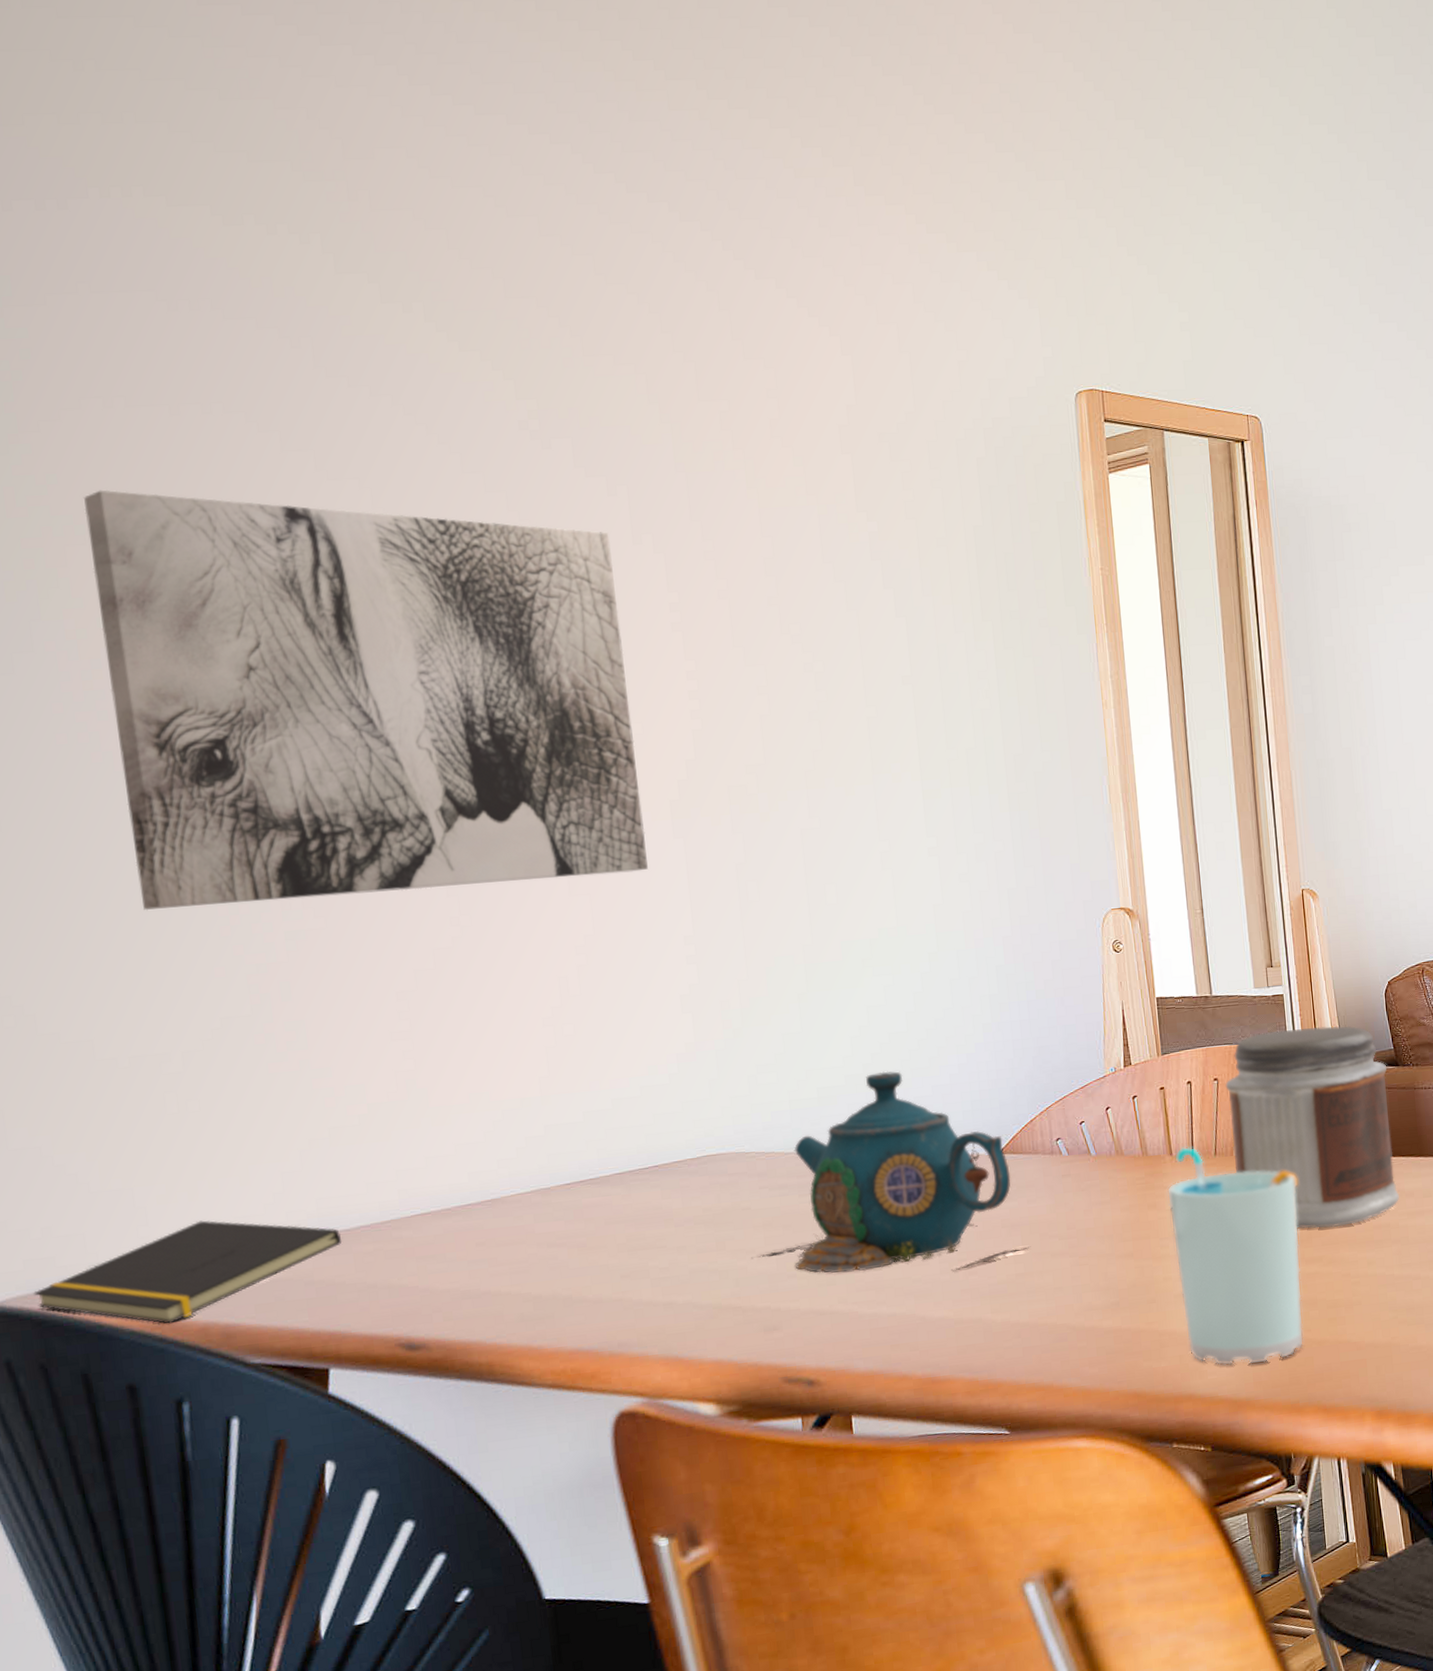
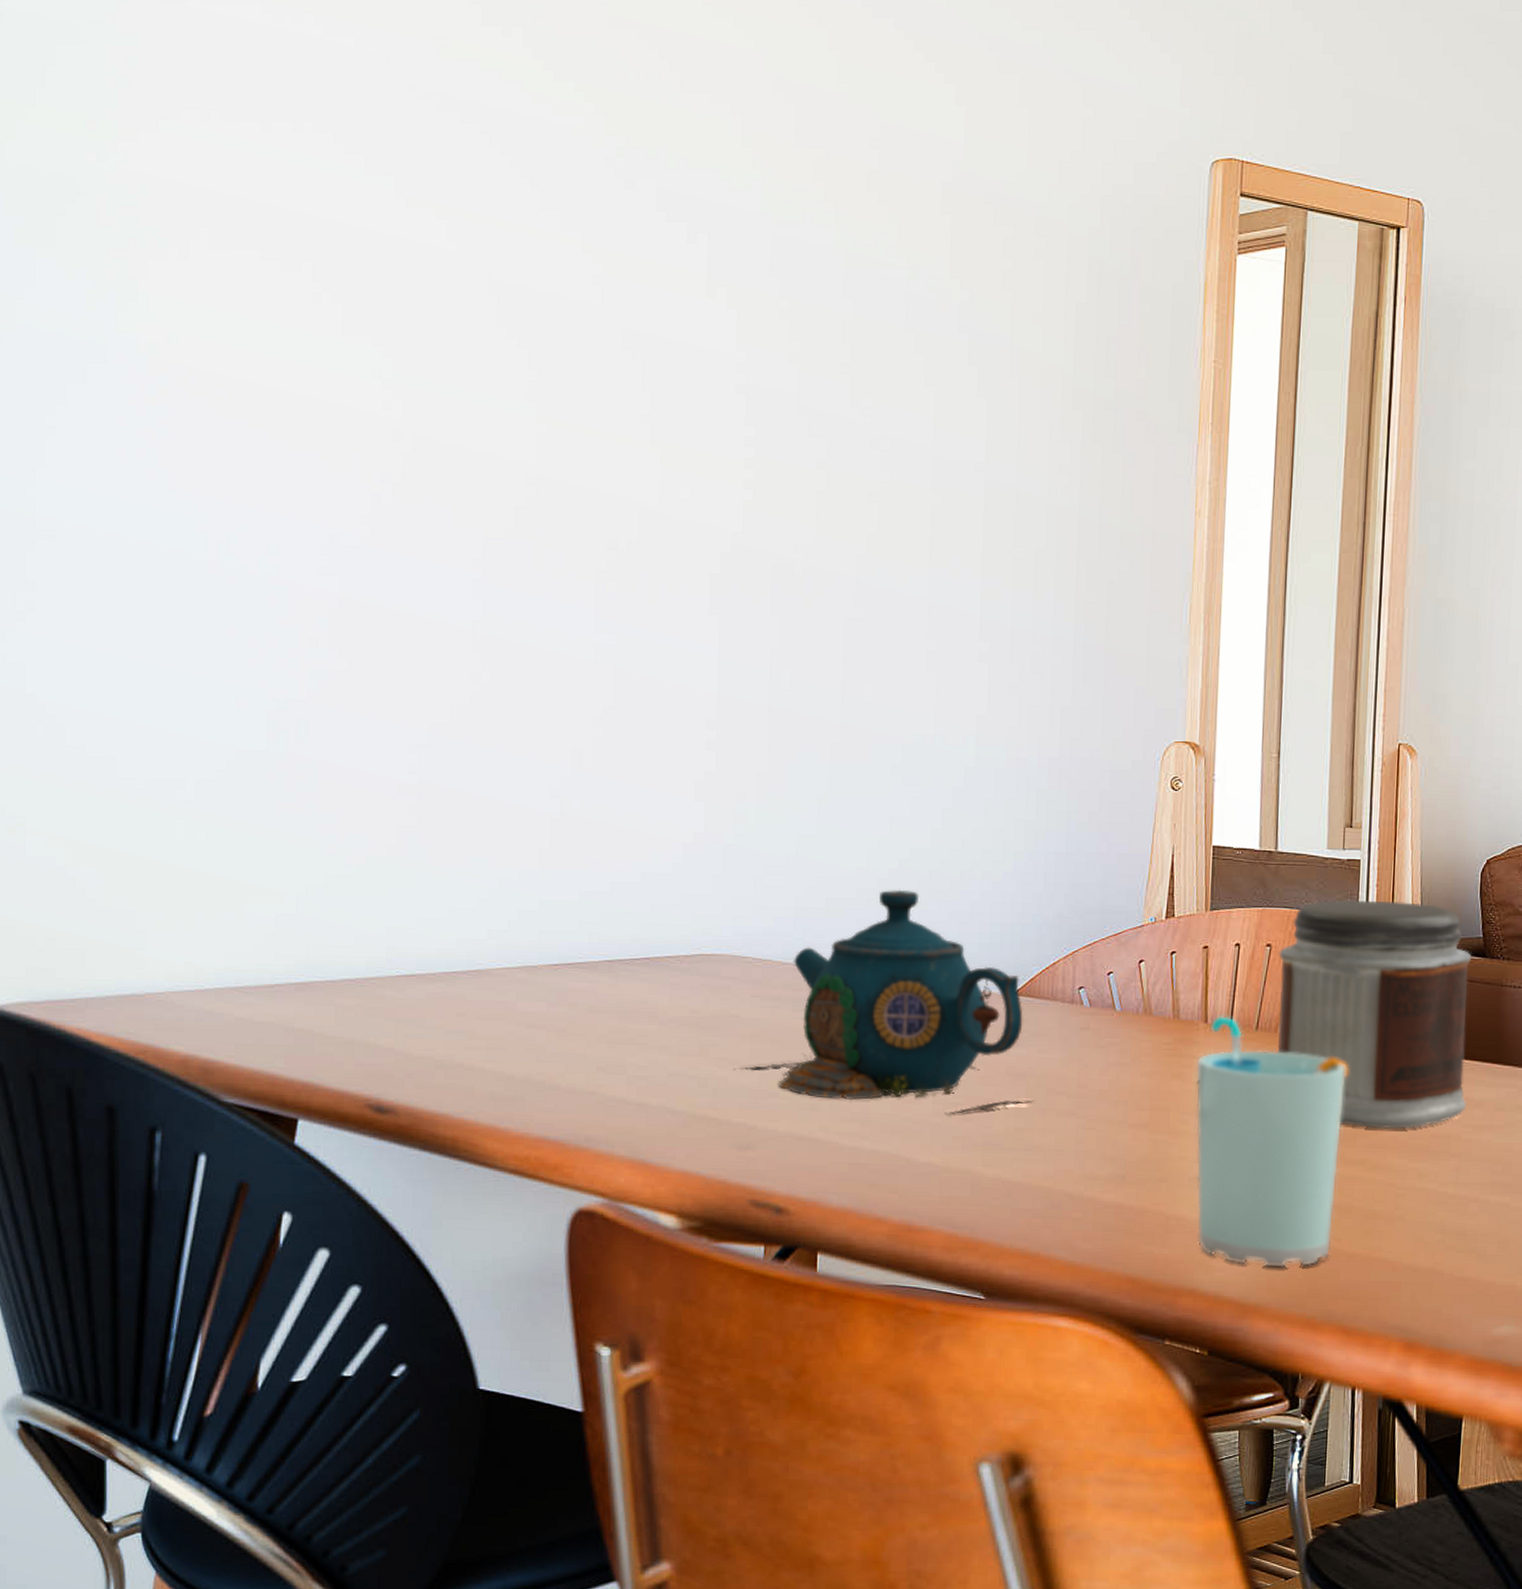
notepad: present [34,1220,342,1324] -> none [32,952,326,1051]
wall art: present [83,489,648,911] -> none [169,203,684,646]

